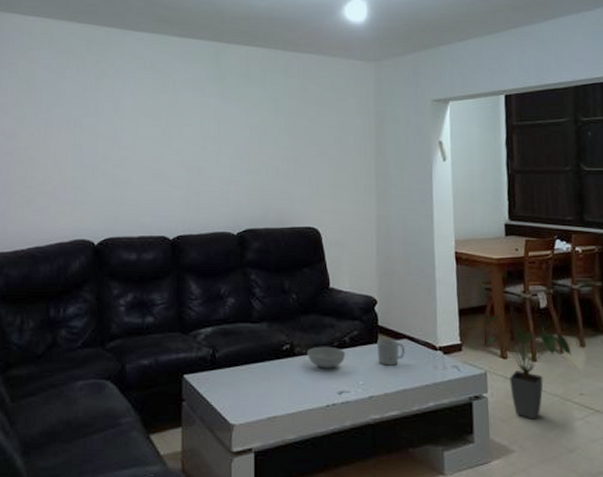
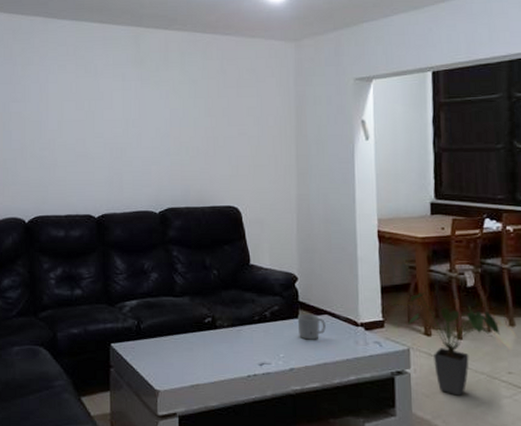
bowl: present [306,346,346,369] -> none [228,320,267,341]

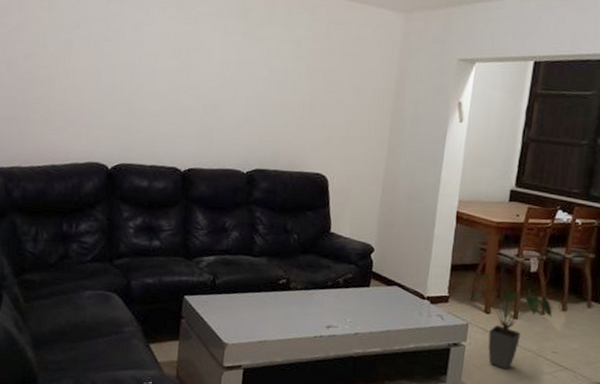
mug: present [297,314,326,340] -> none [368,283,395,309]

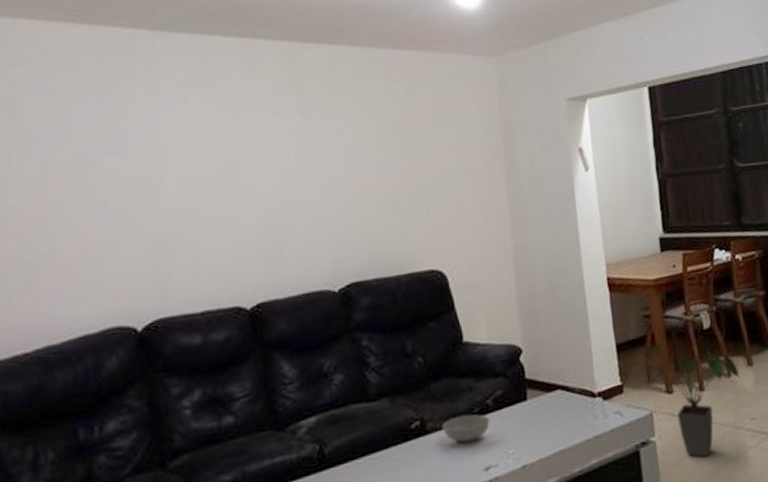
bowl: none [301,284,338,305] -> present [441,414,490,444]

